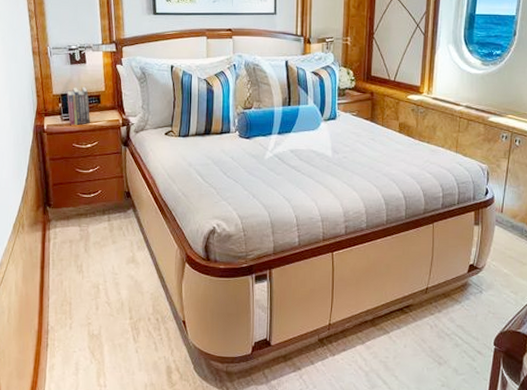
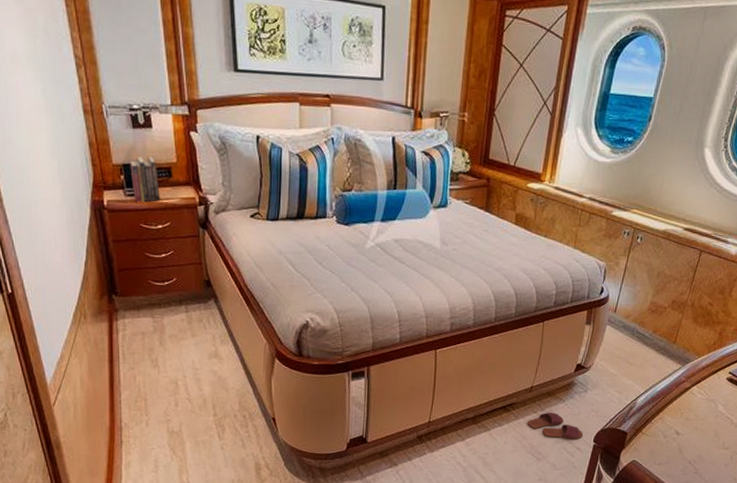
slippers: none [425,314,482,343] -> present [527,412,583,440]

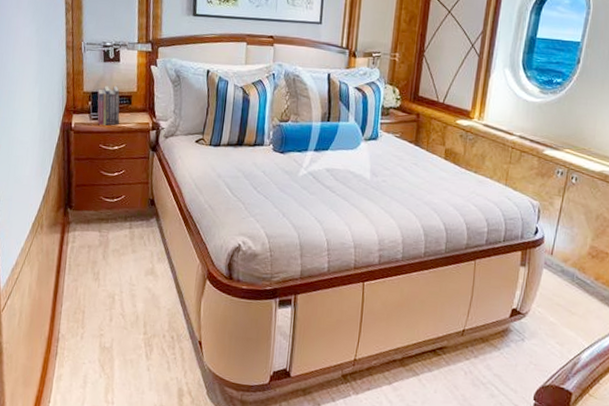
slippers: present [527,412,583,440] -> none [459,360,521,395]

